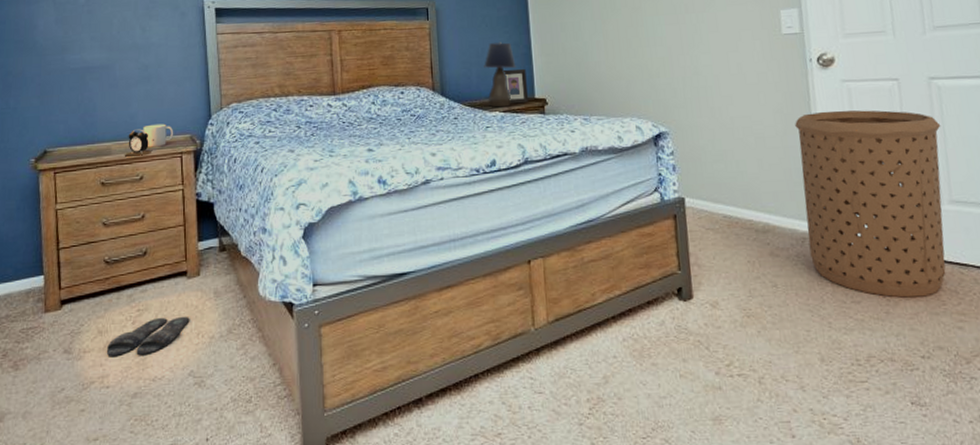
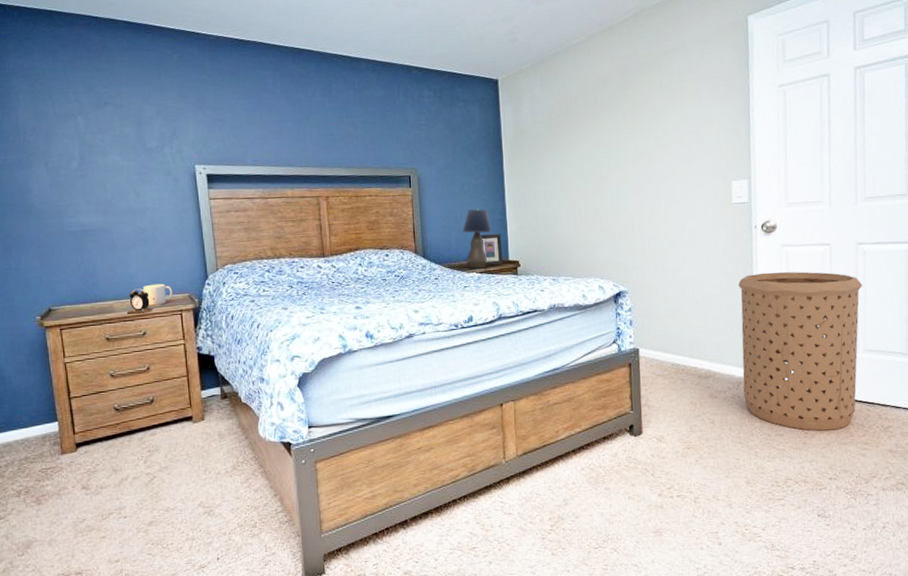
slippers: present [106,316,190,357] -> none [121,455,197,492]

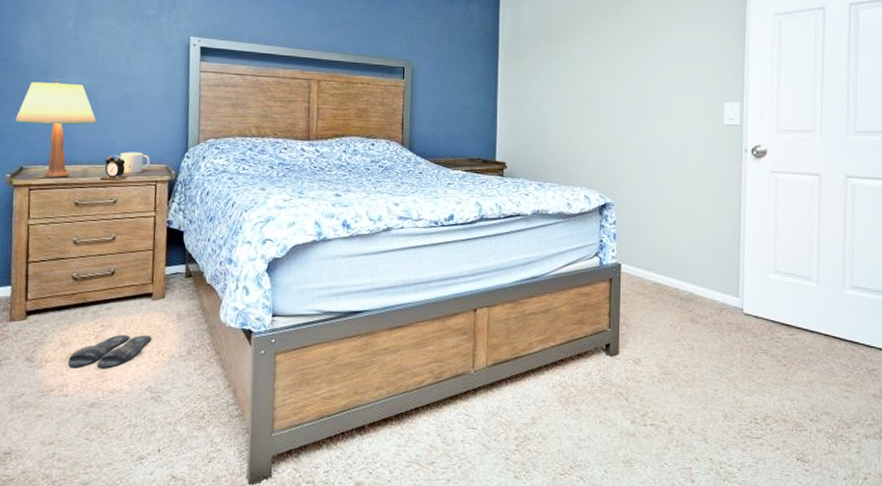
table lamp: none [36,219,116,317] -> present [14,78,97,179]
slippers: none [121,455,197,492] -> present [67,334,152,369]
table lamp: present [462,208,492,269] -> none [451,106,481,167]
picture frame: present [481,233,503,266] -> none [469,132,490,165]
laundry basket: present [738,271,863,431] -> none [725,197,851,368]

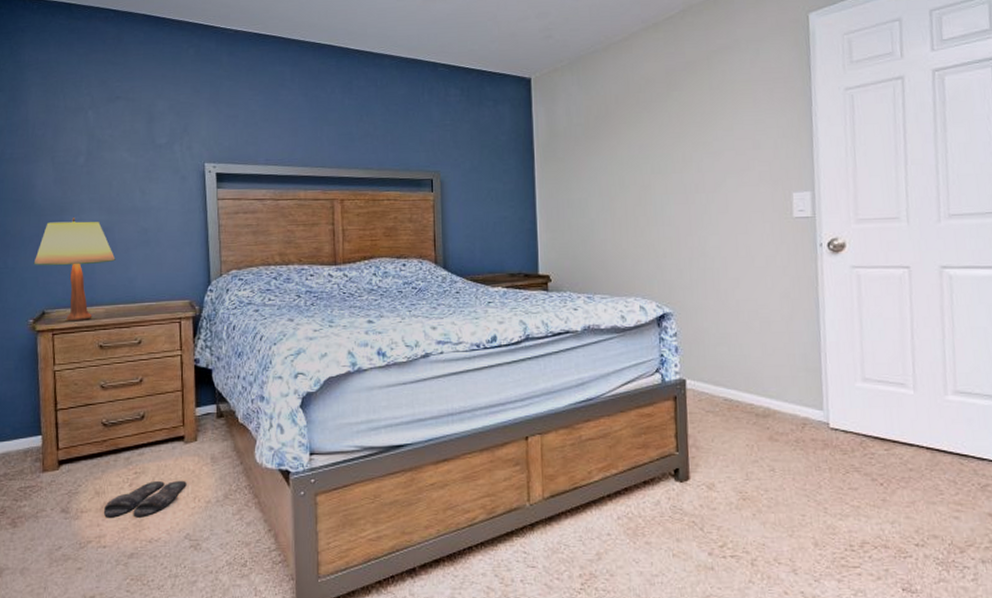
alarm clock: present [99,155,128,182] -> none [122,293,151,322]
mug: present [120,152,151,174] -> none [142,288,173,312]

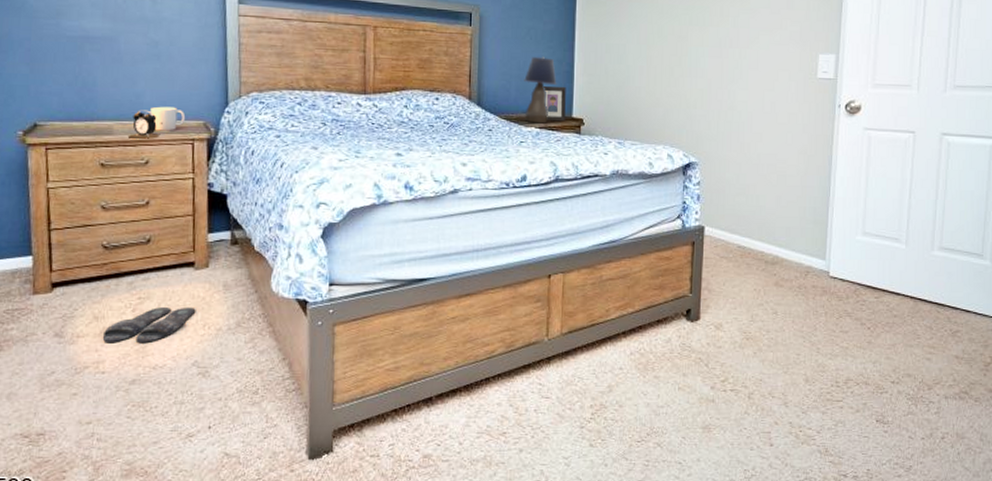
table lamp: present [33,216,116,322] -> none [23,21,121,137]
alarm clock: none [122,293,151,322] -> present [127,110,160,140]
mug: none [142,288,173,312] -> present [150,106,186,131]
table lamp: none [488,216,521,283] -> present [524,56,557,124]
picture frame: none [508,244,531,280] -> present [544,86,566,122]

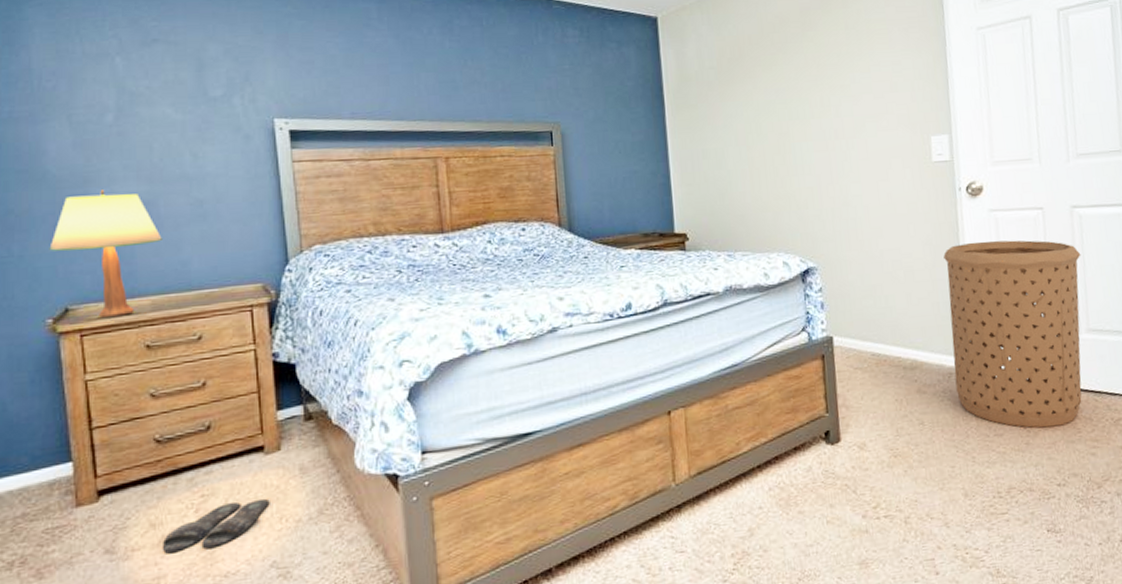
table lamp: none [23,21,121,137] -> present [49,188,162,319]
alarm clock: present [127,110,160,140] -> none [175,278,213,314]
mug: present [150,106,186,131] -> none [199,271,241,301]
table lamp: present [524,56,557,124] -> none [617,170,654,245]
picture frame: present [544,86,566,122] -> none [640,200,667,240]
laundry basket: none [811,156,944,331] -> present [943,240,1082,428]

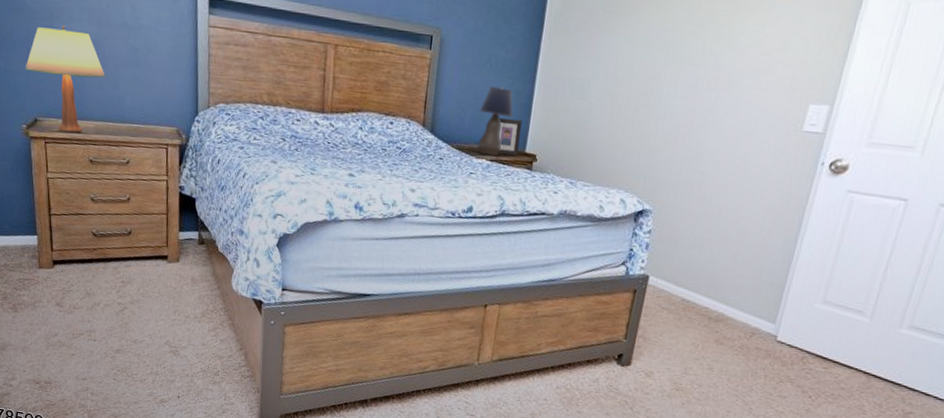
slippers: present [162,498,270,554] -> none [93,291,169,321]
table lamp: none [617,170,654,245] -> present [477,86,513,157]
picture frame: none [640,200,667,240] -> present [498,118,522,156]
laundry basket: present [943,240,1082,428] -> none [753,217,932,404]

